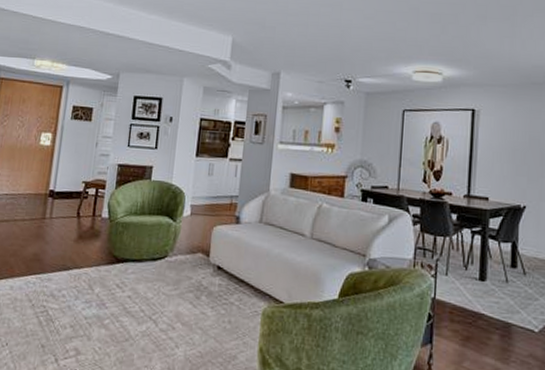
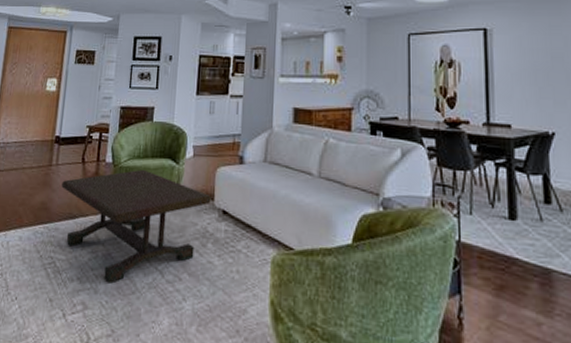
coffee table: none [55,225,207,331] -> present [62,169,211,284]

